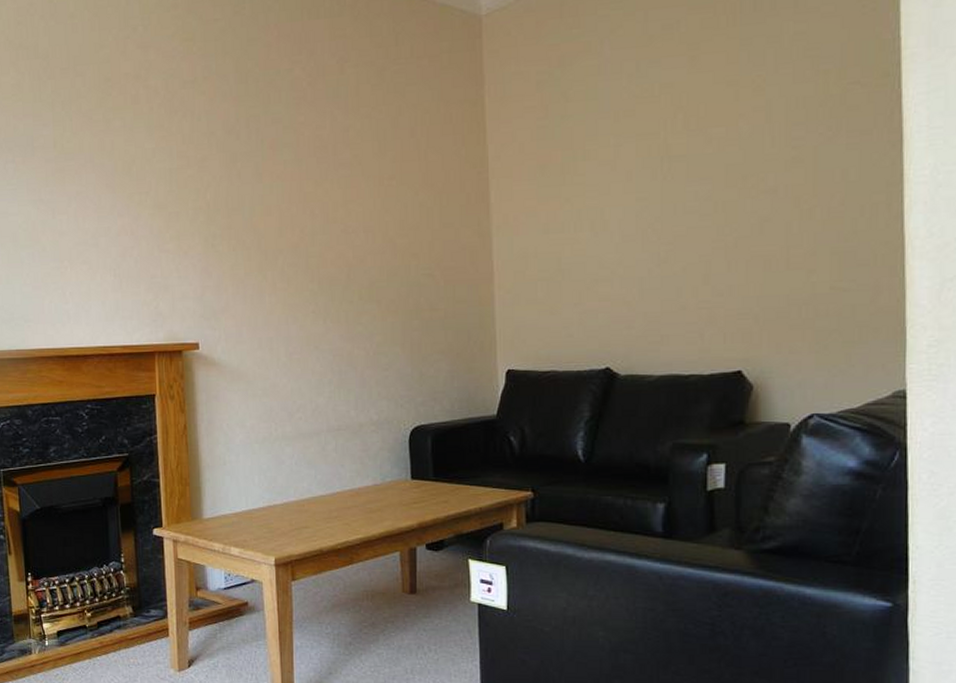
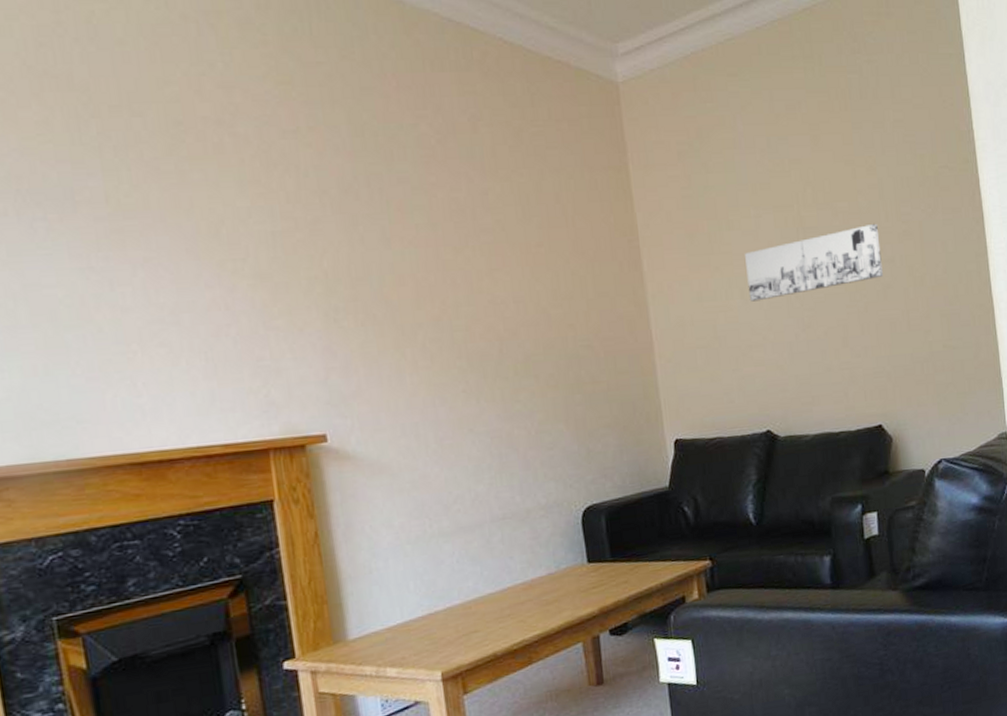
wall art: none [600,149,761,234] -> present [745,223,883,302]

